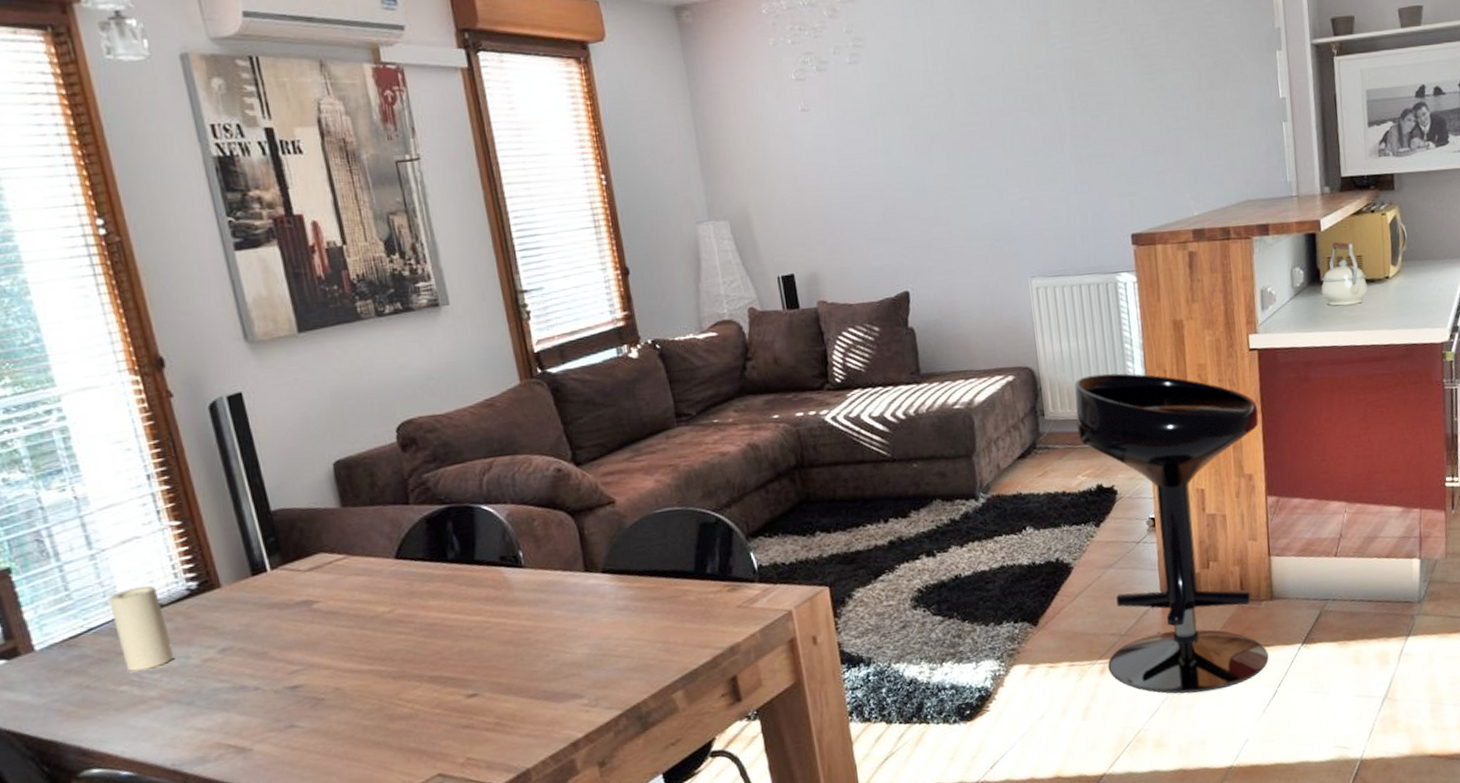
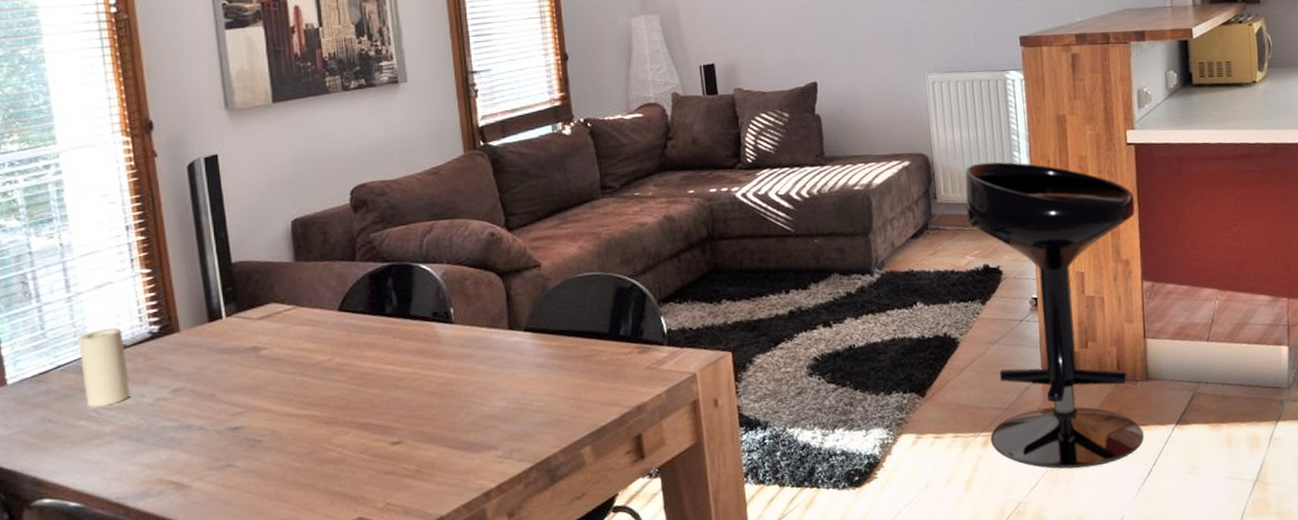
kettle: present [1321,241,1368,306] -> none [1193,48,1237,107]

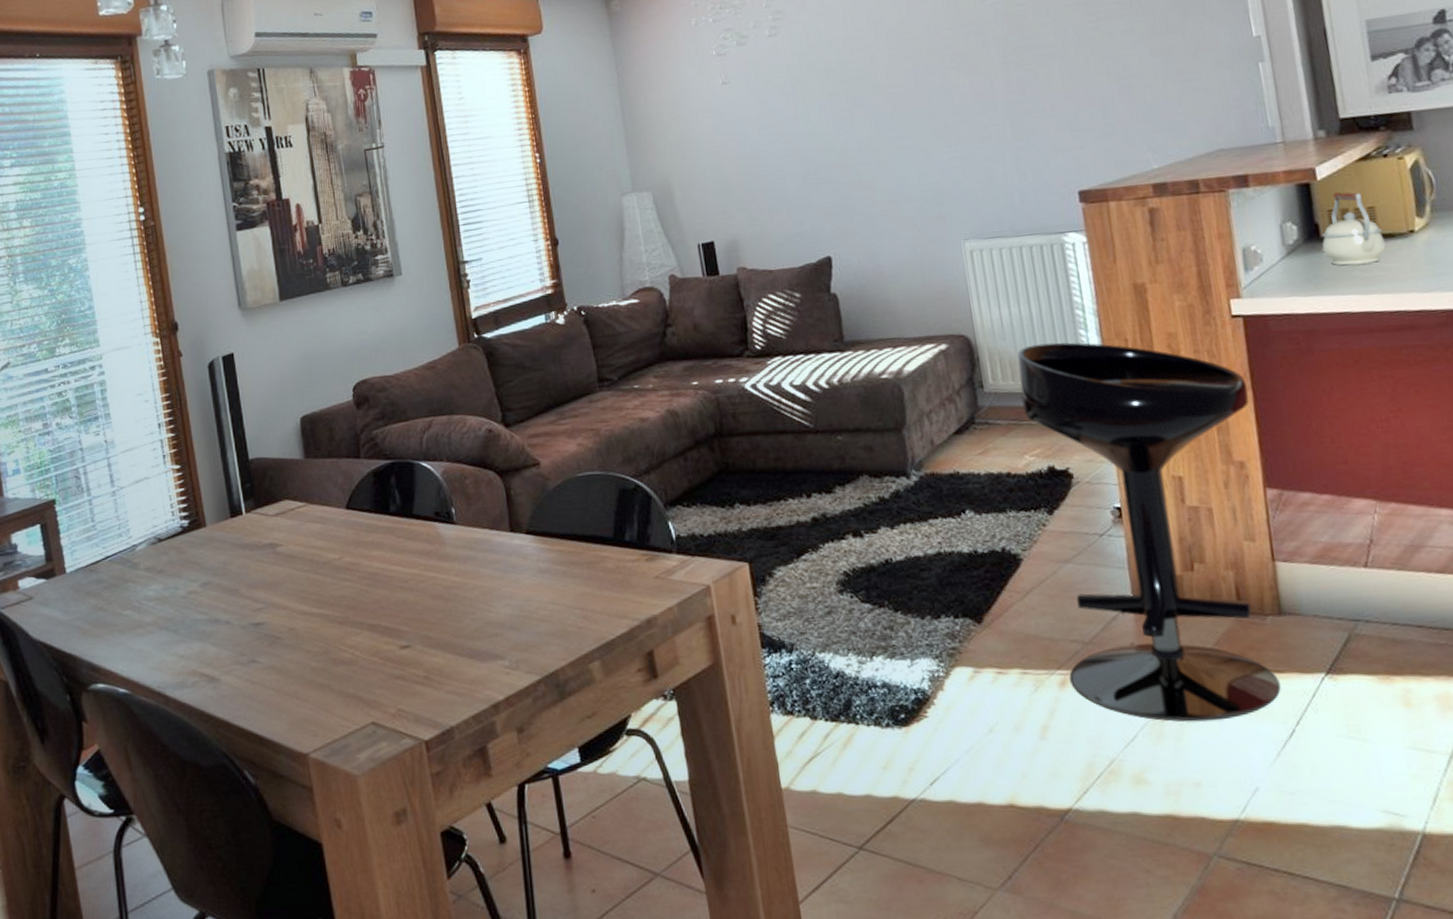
candle: present [79,328,130,408] -> none [122,522,166,599]
kettle: none [1193,48,1237,107] -> present [1322,191,1386,266]

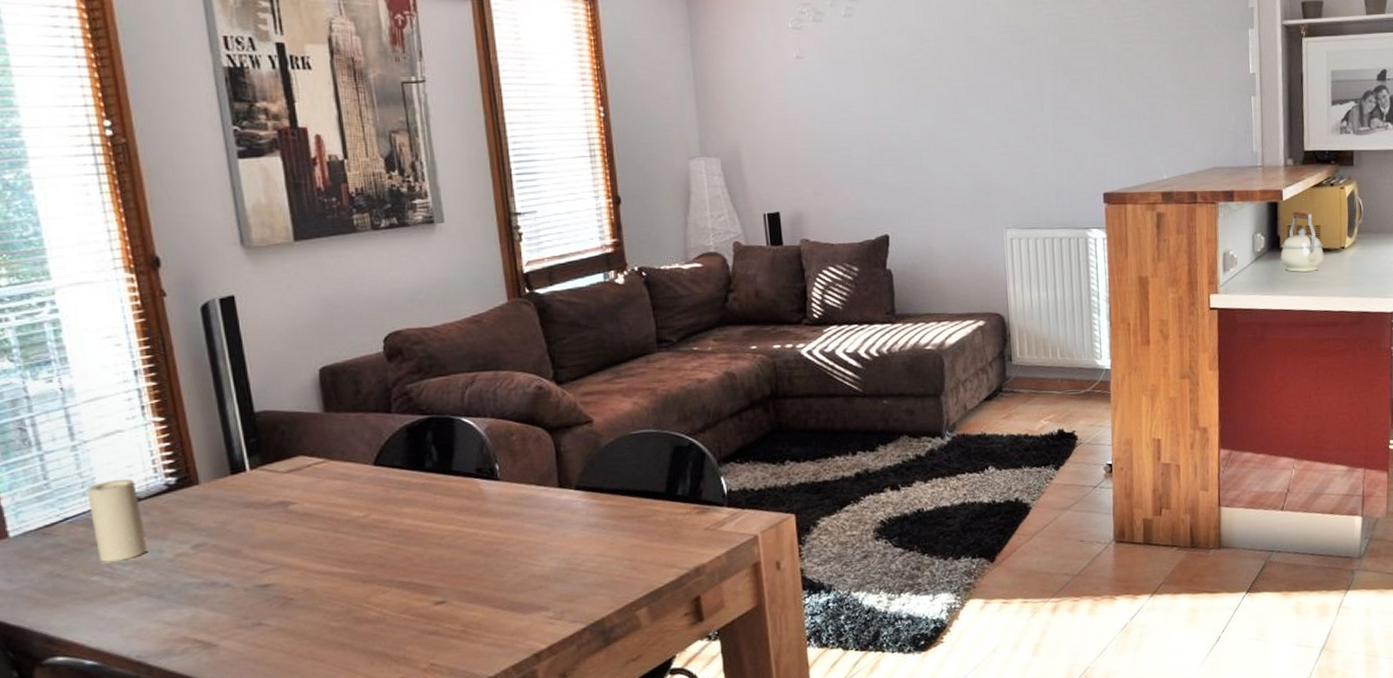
candle: none [122,522,166,599] -> present [87,479,147,563]
bar stool: present [1017,342,1281,722] -> none [1042,323,1216,635]

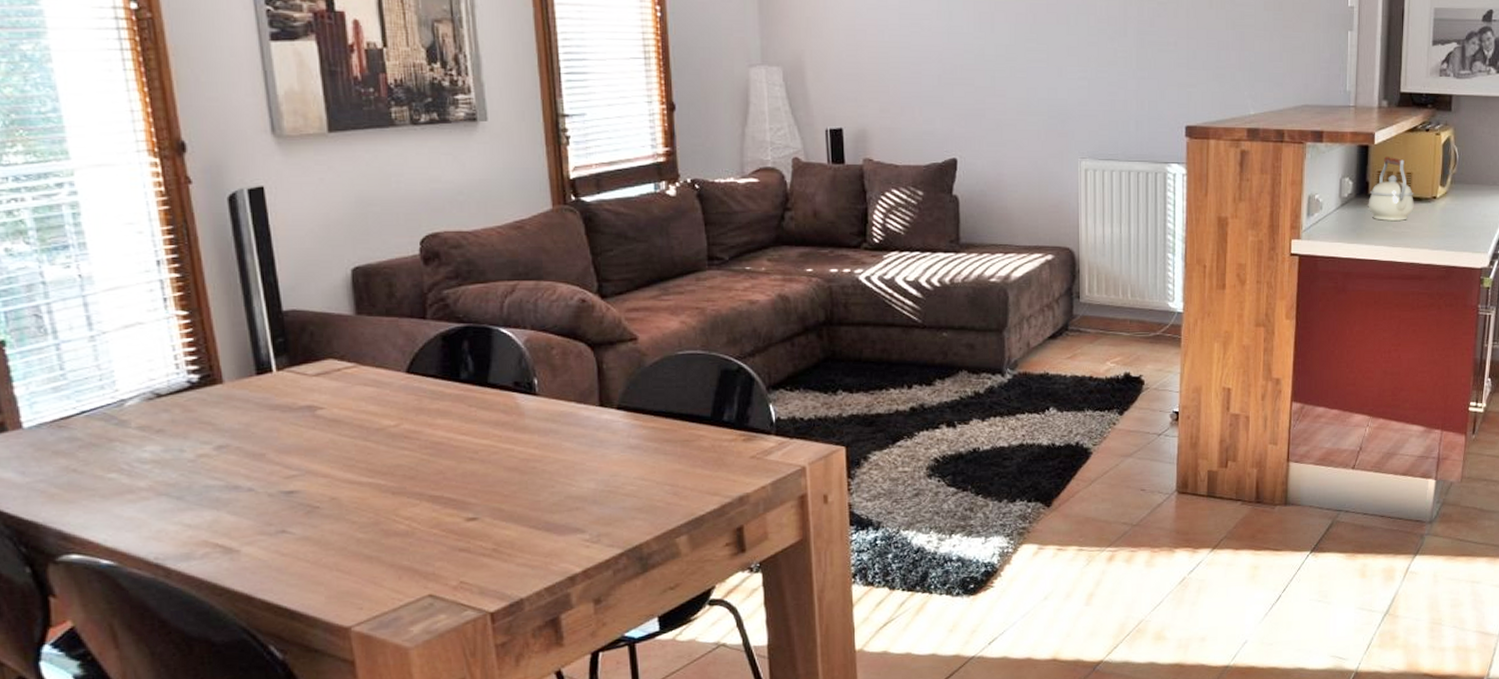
candle: present [87,479,147,563] -> none [105,374,167,460]

